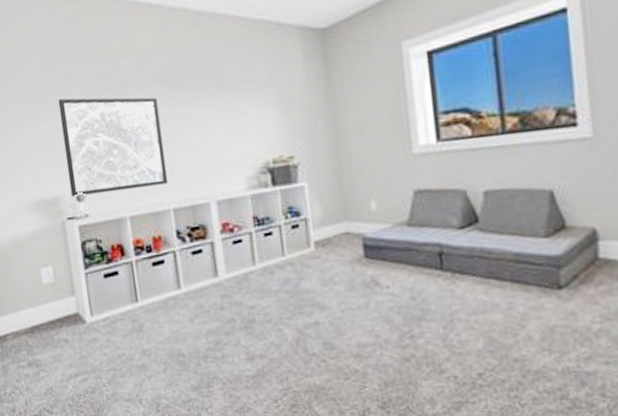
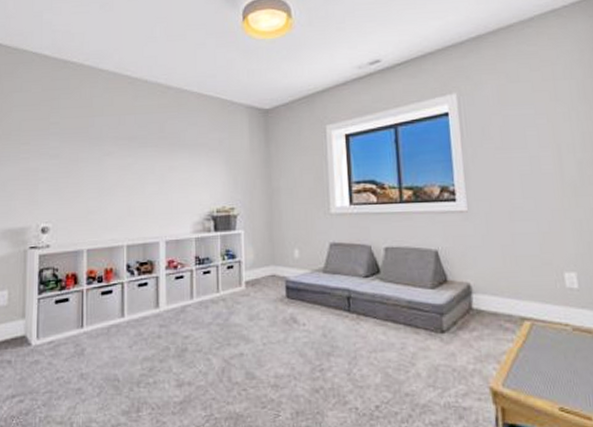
wall art: present [58,97,169,197] -> none [37,144,126,228]

